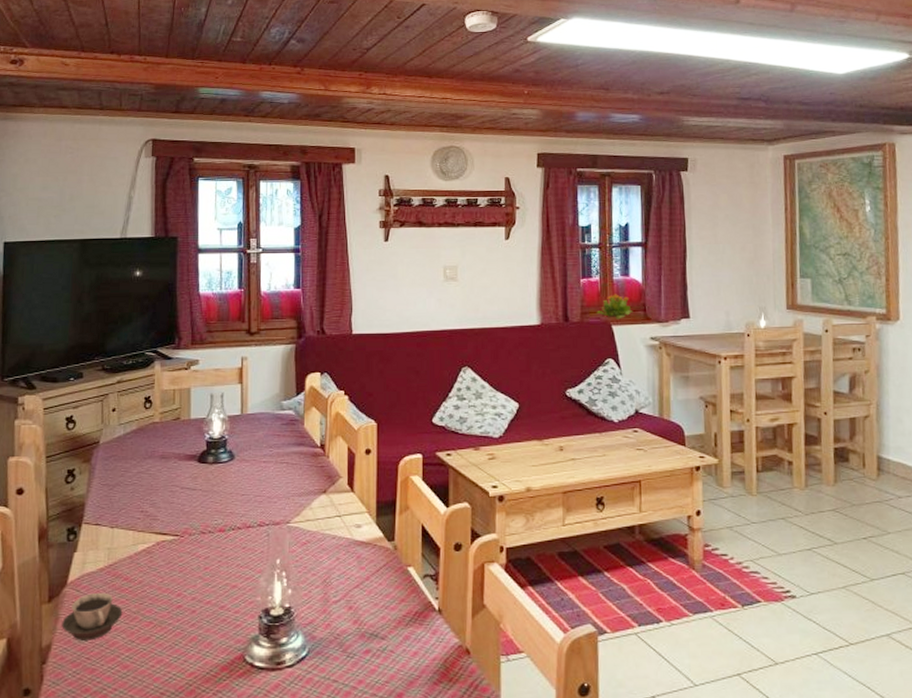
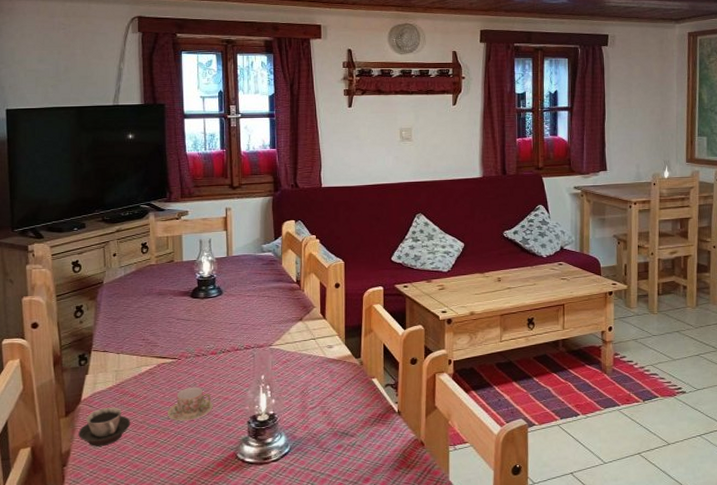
teacup: none [164,572,219,613] -> present [167,387,213,422]
potted flower: present [597,294,633,320] -> none [530,151,560,173]

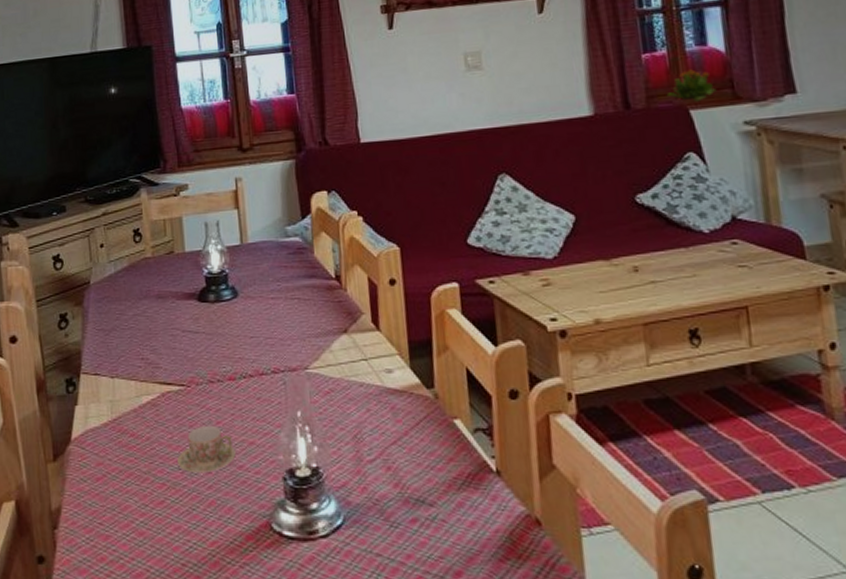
cup: present [78,407,131,447] -> none [70,450,133,504]
potted flower: none [530,151,560,173] -> present [667,69,717,103]

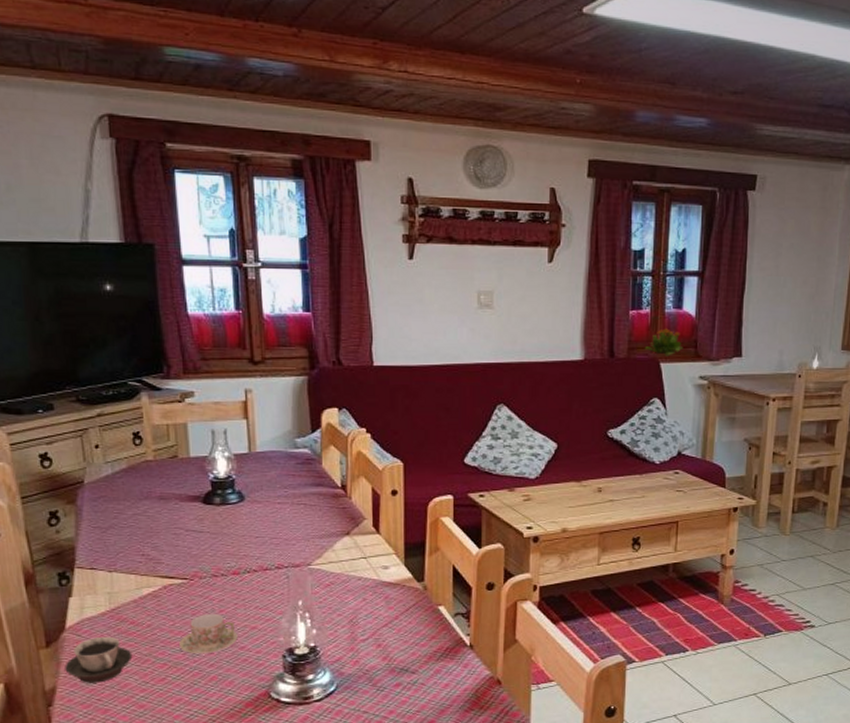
cup: none [70,450,133,504] -> present [65,636,133,683]

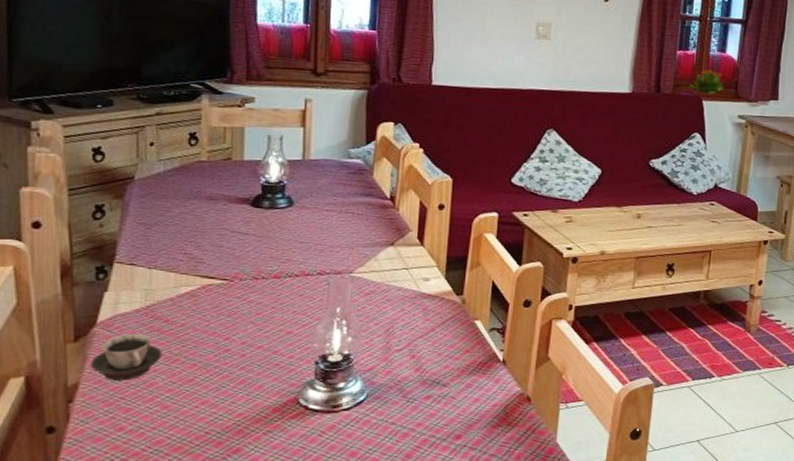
teacup: present [178,614,238,655] -> none [210,316,272,357]

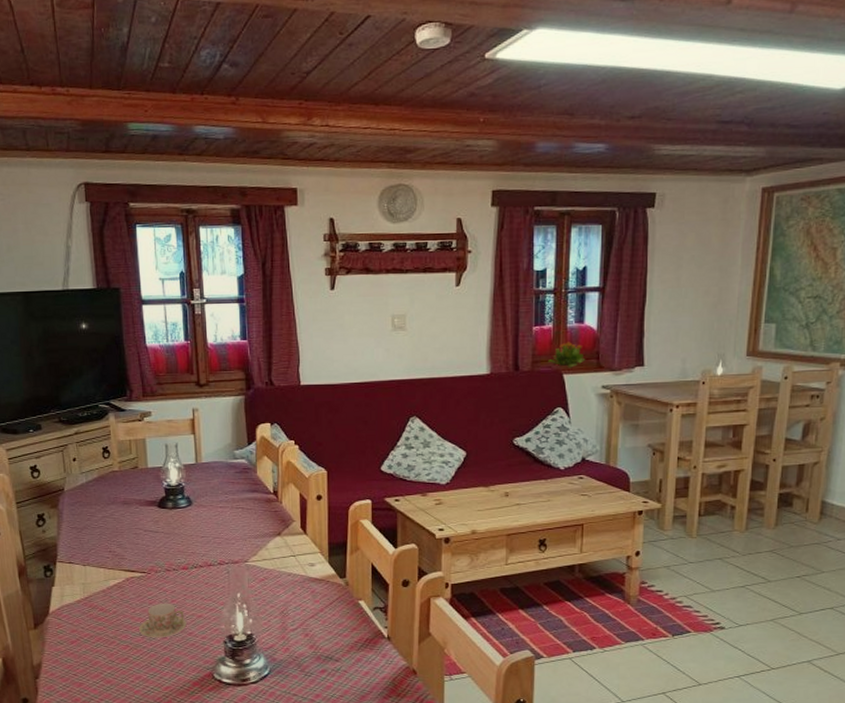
cup: present [91,333,163,381] -> none [48,620,102,660]
teacup: none [210,316,272,357] -> present [138,604,187,638]

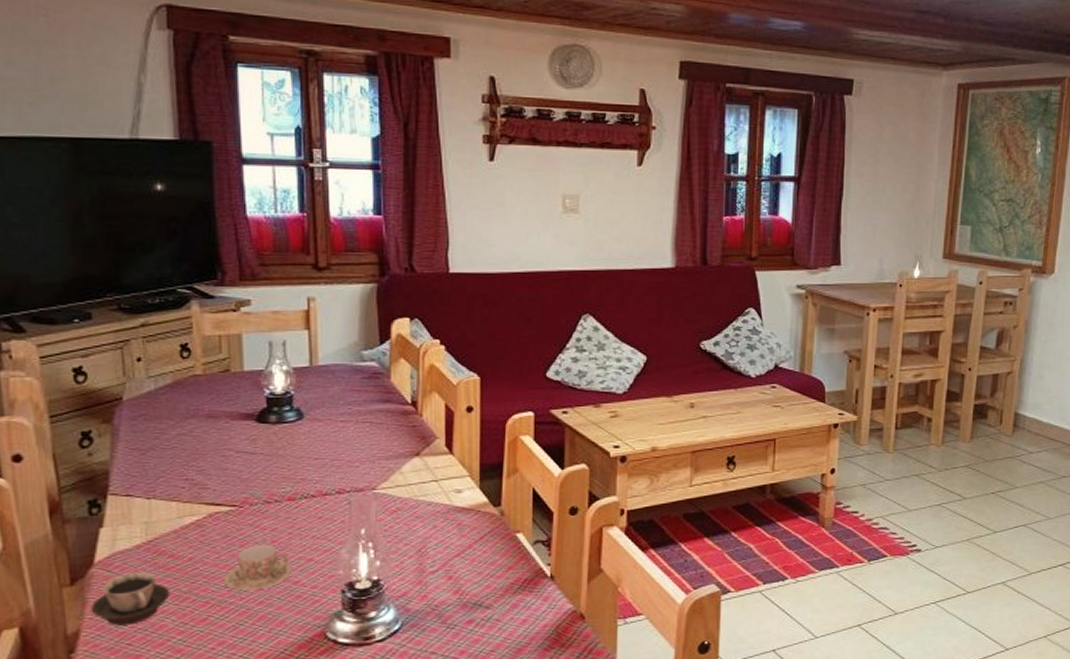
cup: none [48,620,102,660] -> present [91,571,170,626]
potted flower: present [549,342,586,368] -> none [740,235,780,264]

